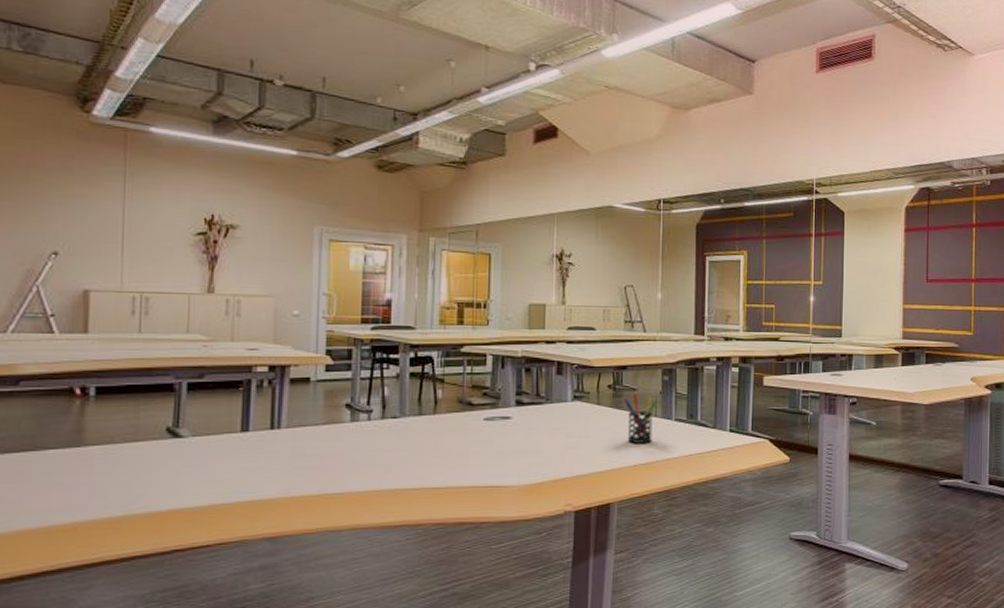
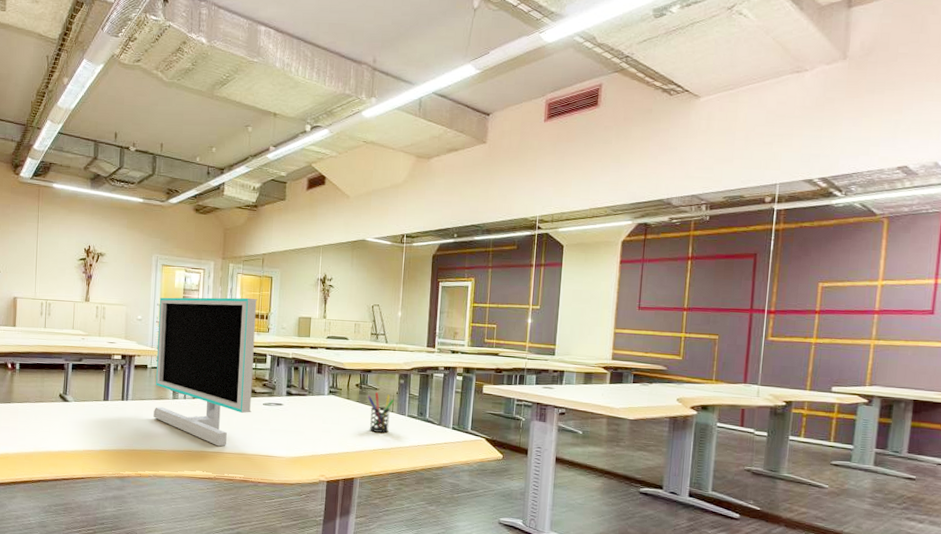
monitor: none [321,281,472,481] -> present [153,297,258,447]

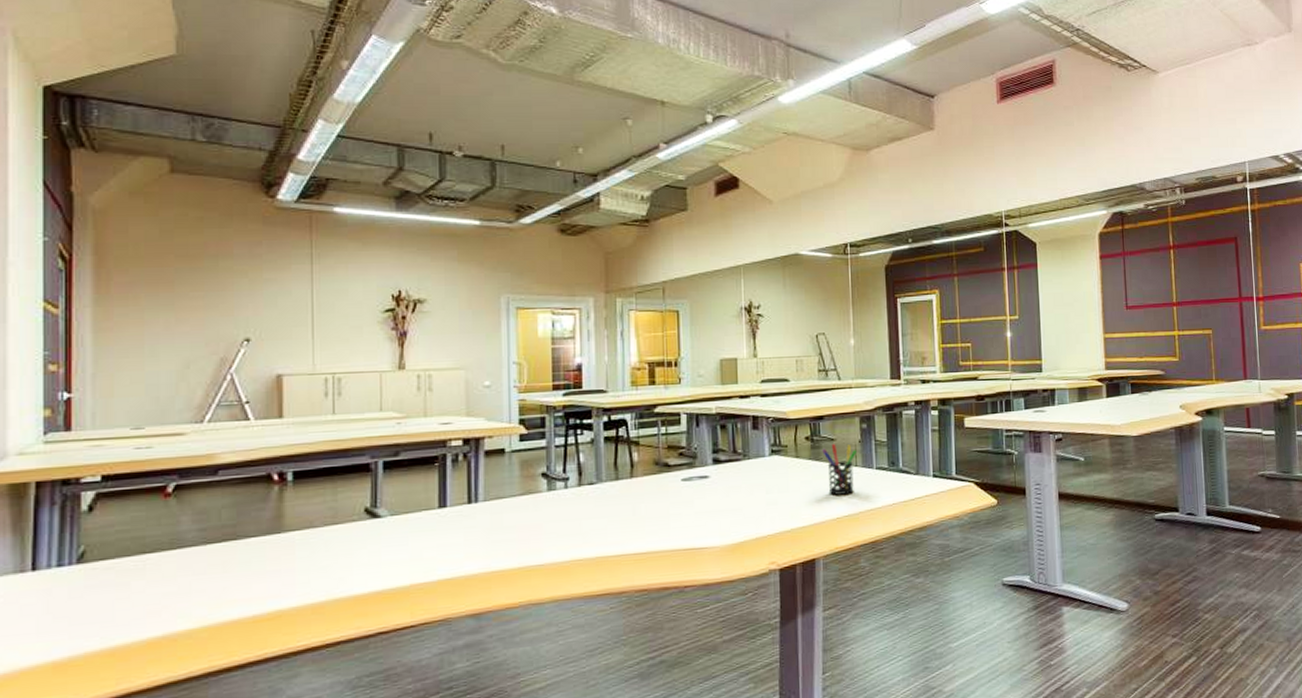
monitor: present [153,297,258,447] -> none [516,340,666,547]

